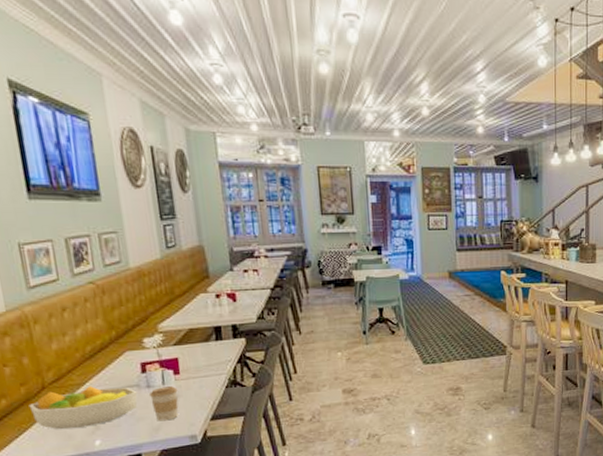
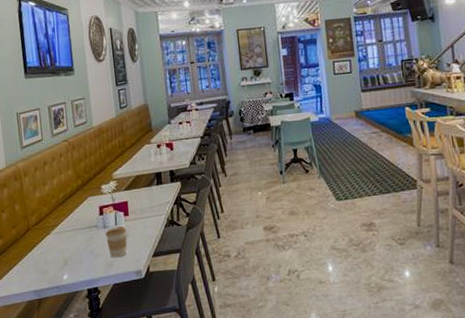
fruit bowl: present [29,386,138,429] -> none [17,227,96,265]

